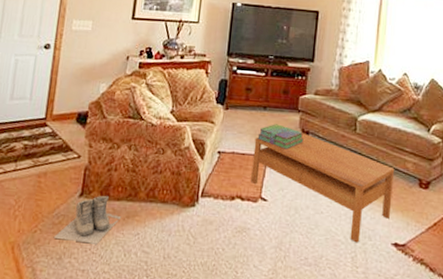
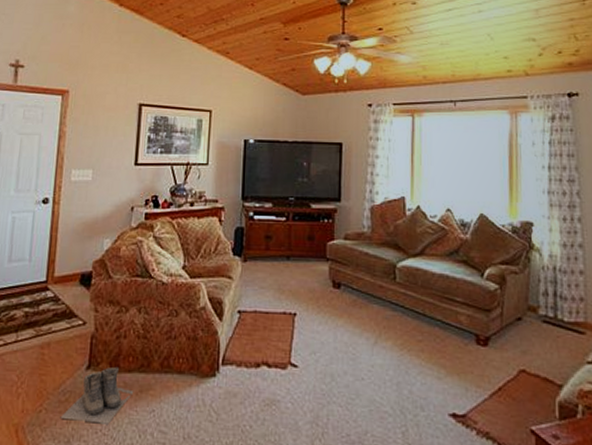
coffee table: present [251,133,395,243] -> none [278,285,446,415]
stack of books: present [257,124,304,150] -> none [282,276,335,305]

